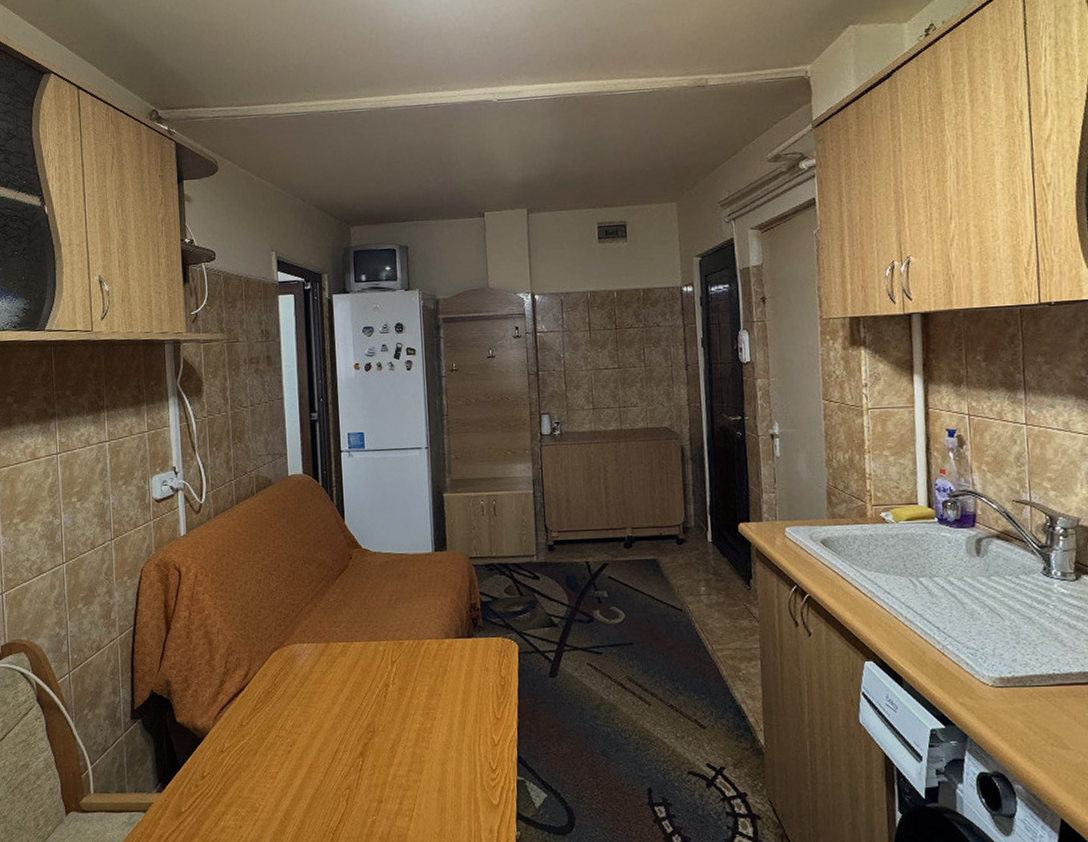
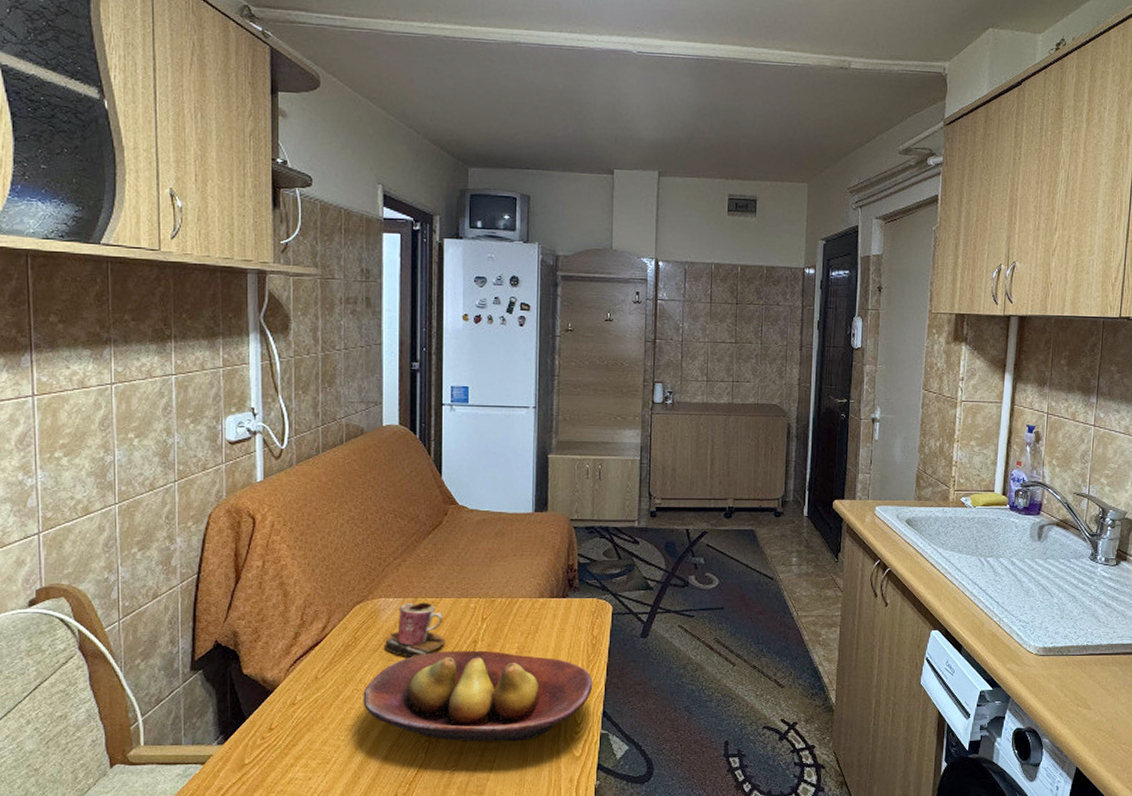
fruit bowl: none [284,694,506,790] -> present [363,650,593,742]
mug: none [301,647,359,703] -> present [383,602,446,657]

